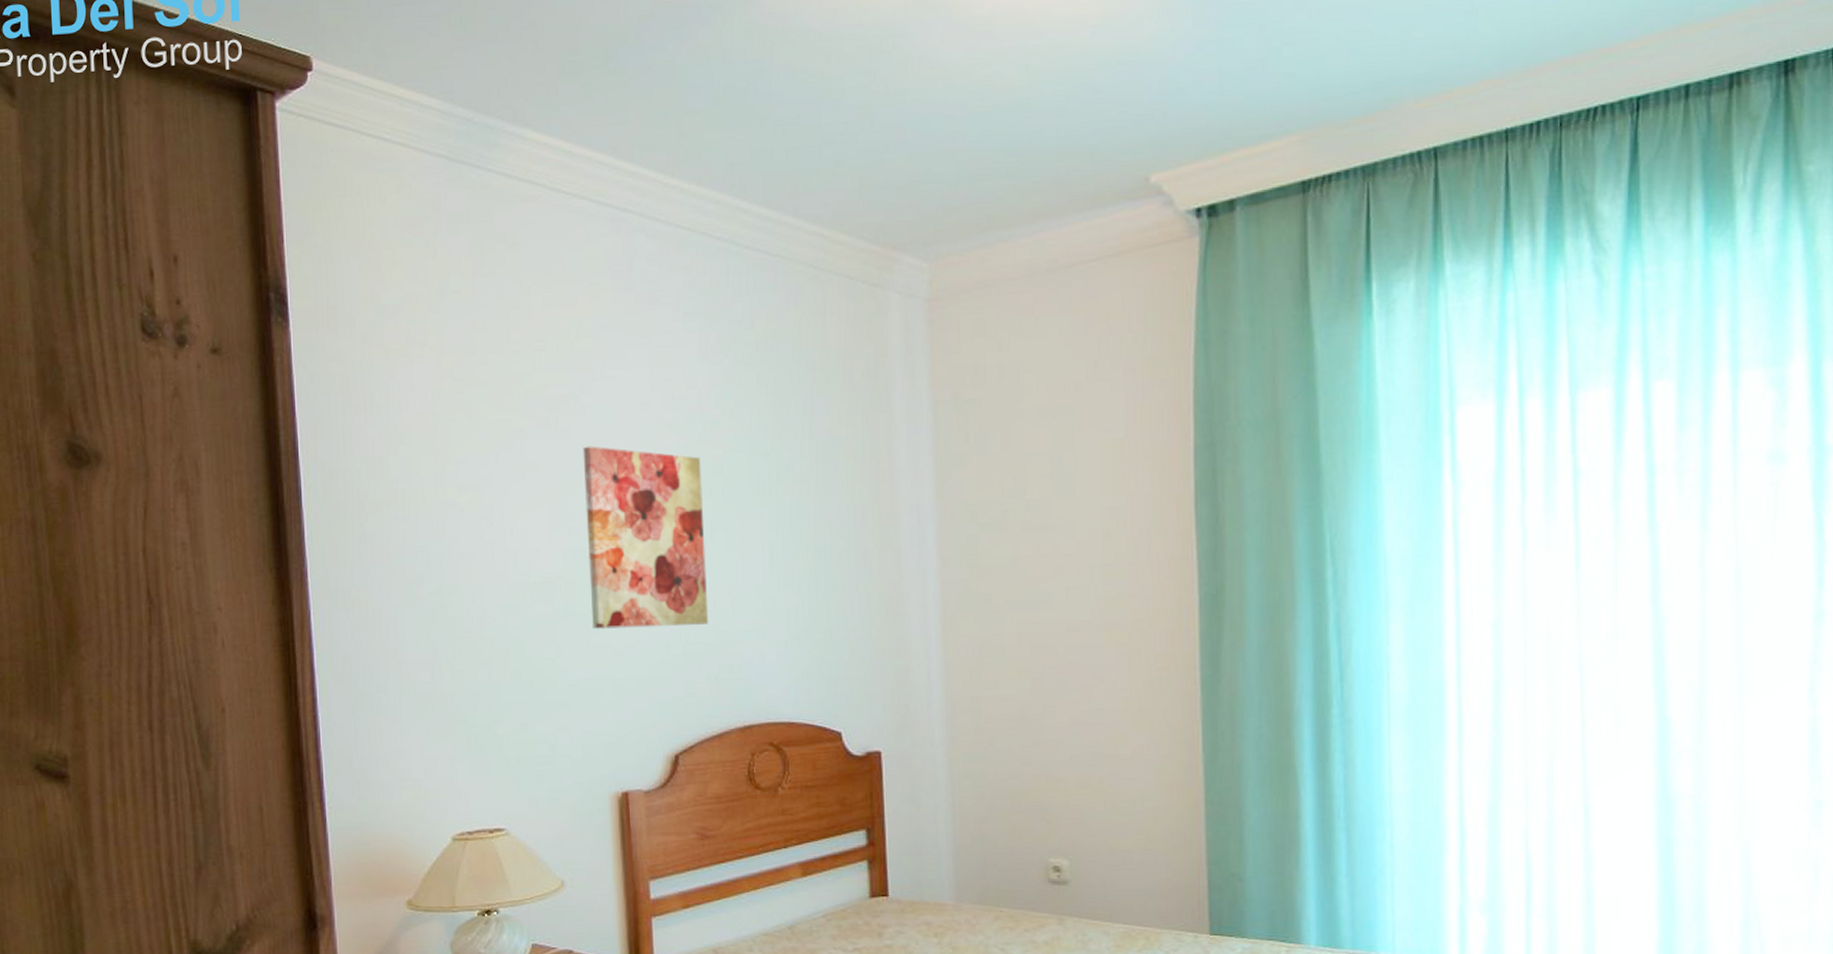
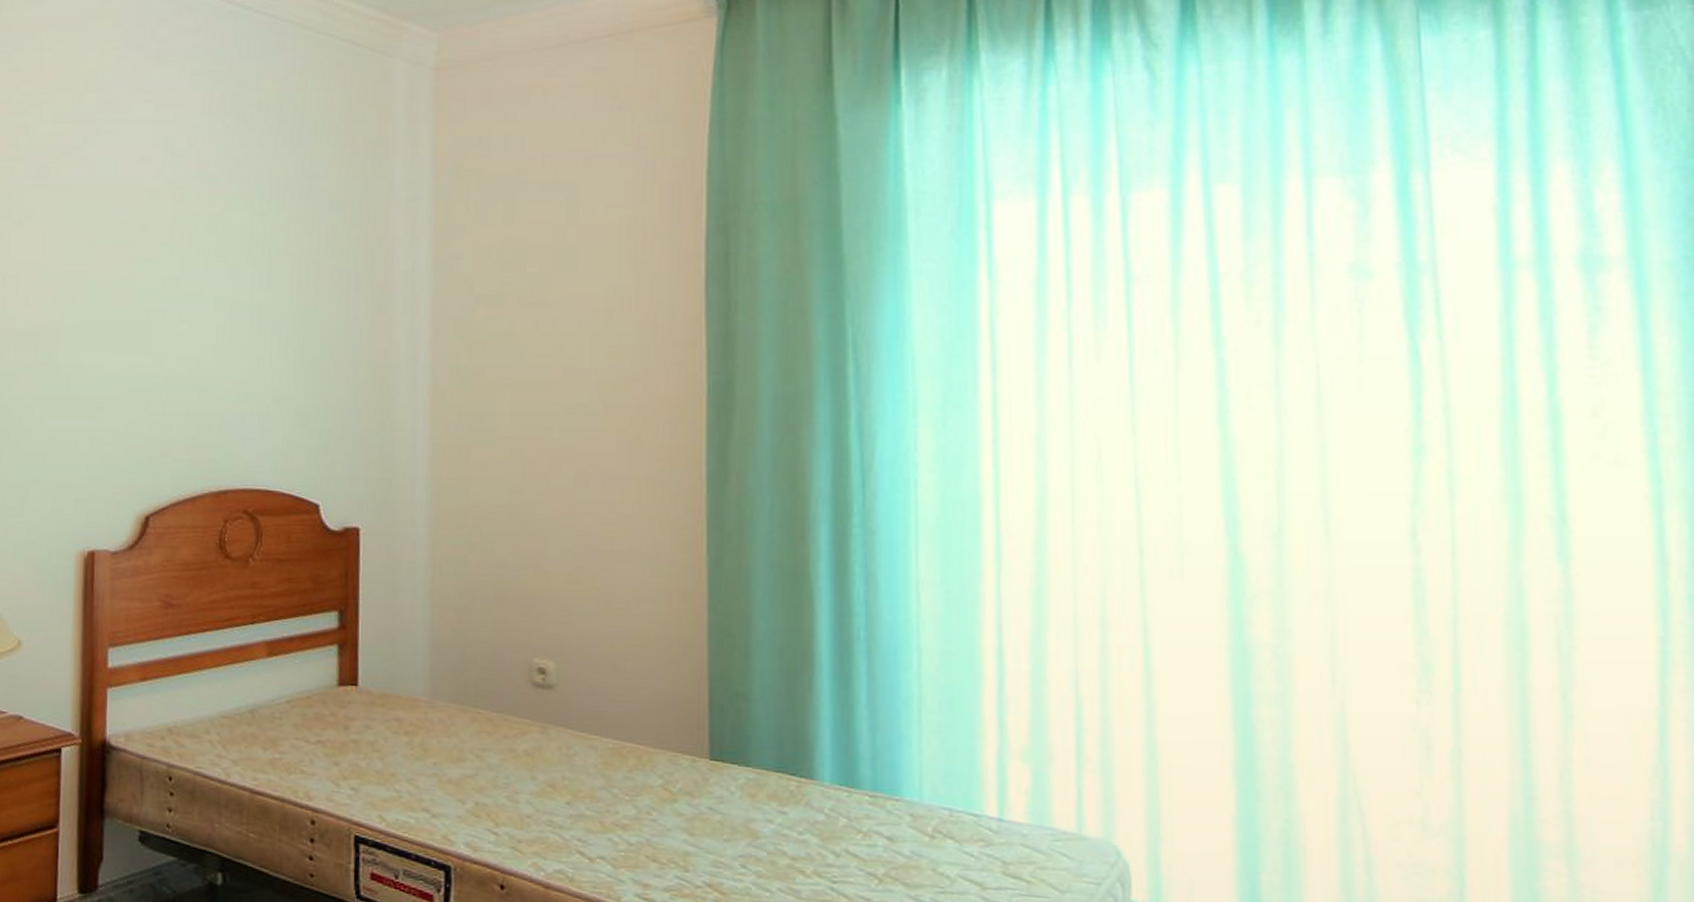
wall art: present [582,446,709,630] -> none [73,197,196,383]

